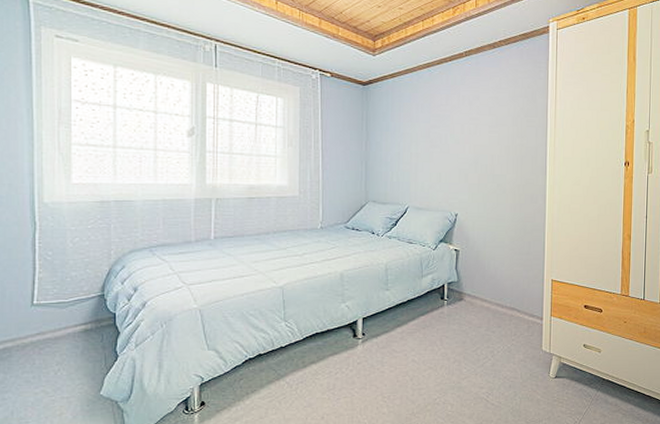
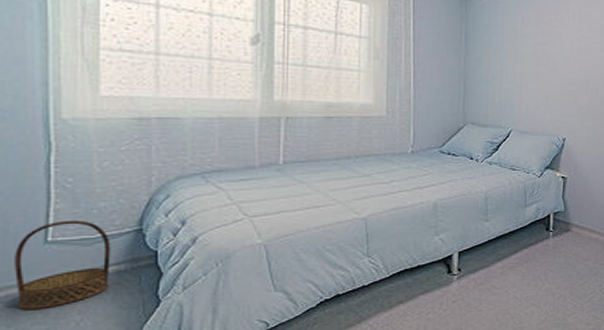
basket: none [10,287,80,361] -> present [14,220,111,311]

